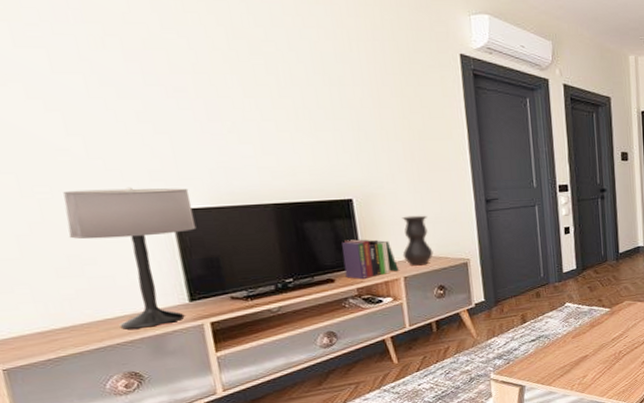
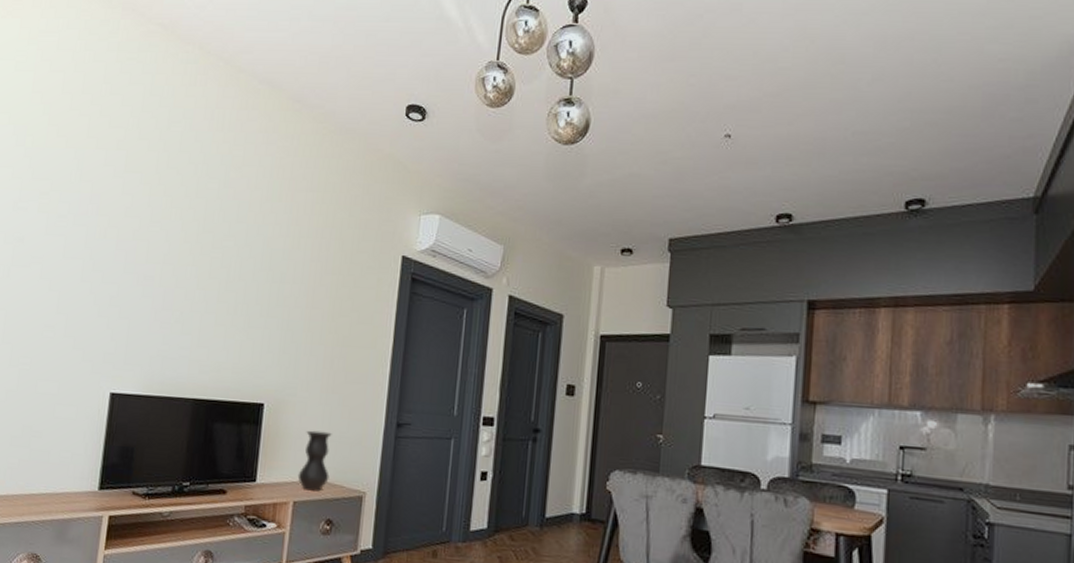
table lamp: present [63,187,197,330] -> none [29,364,129,511]
books: present [342,239,399,280] -> none [238,448,291,497]

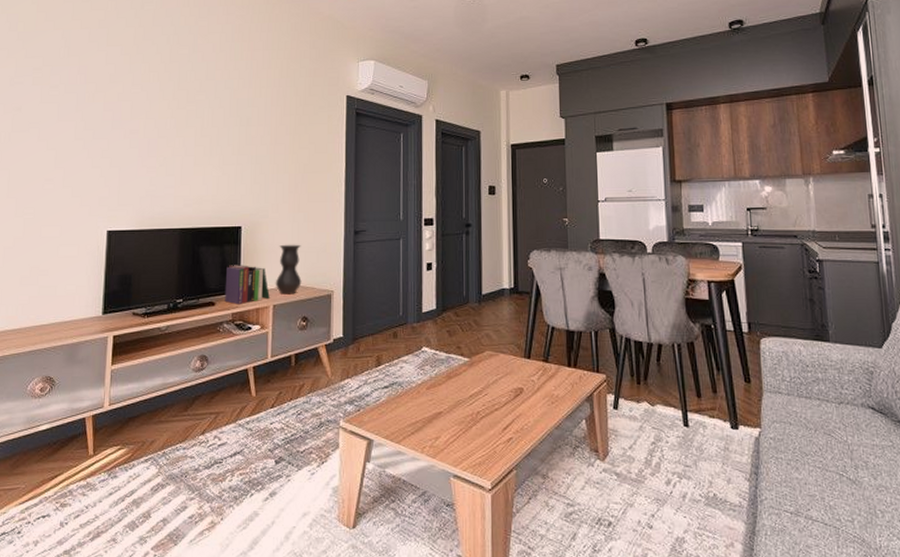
books: none [238,448,291,497] -> present [225,265,270,305]

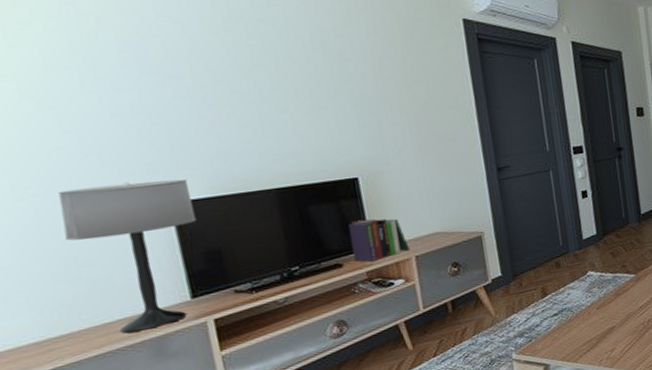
table lamp: none [36,210,123,336] -> present [58,179,197,334]
vase: present [275,244,302,296] -> none [410,189,445,245]

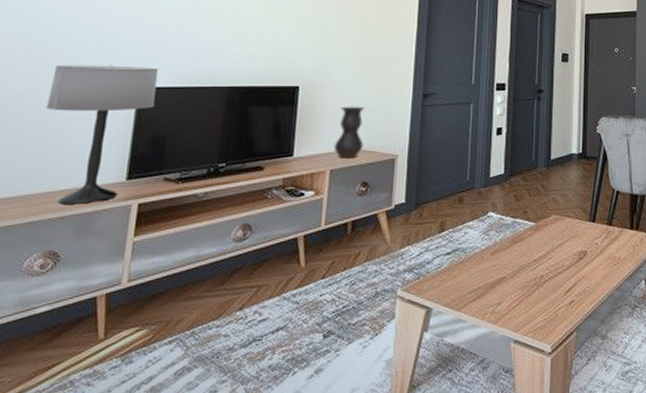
books: present [348,218,410,263] -> none [275,127,327,170]
vase: none [410,189,445,245] -> present [333,106,365,160]

